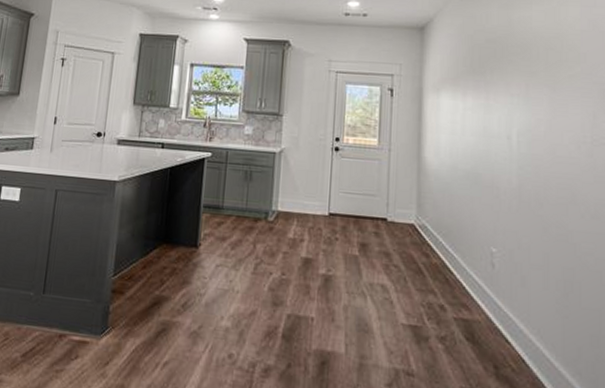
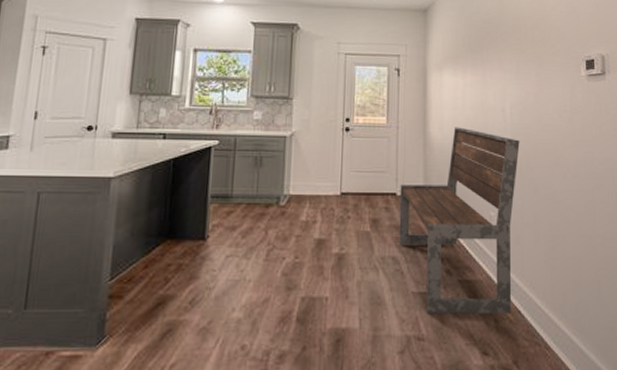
bench: none [388,153,528,361] -> present [399,127,520,315]

